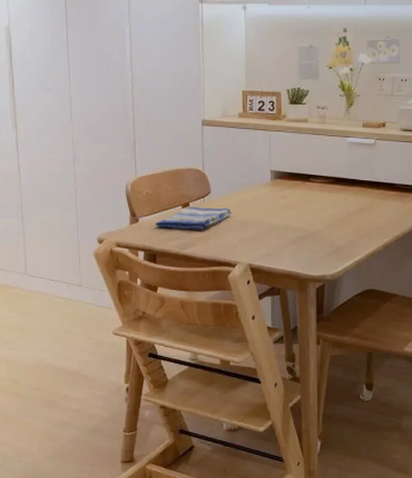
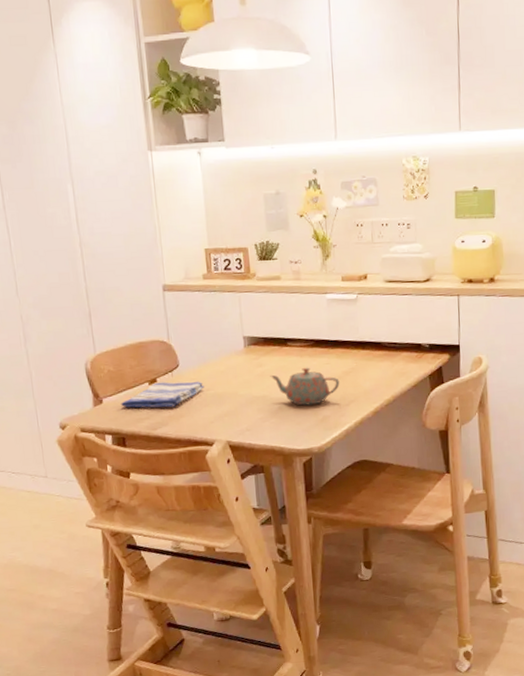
teapot: none [292,201,355,236] -> present [270,367,340,406]

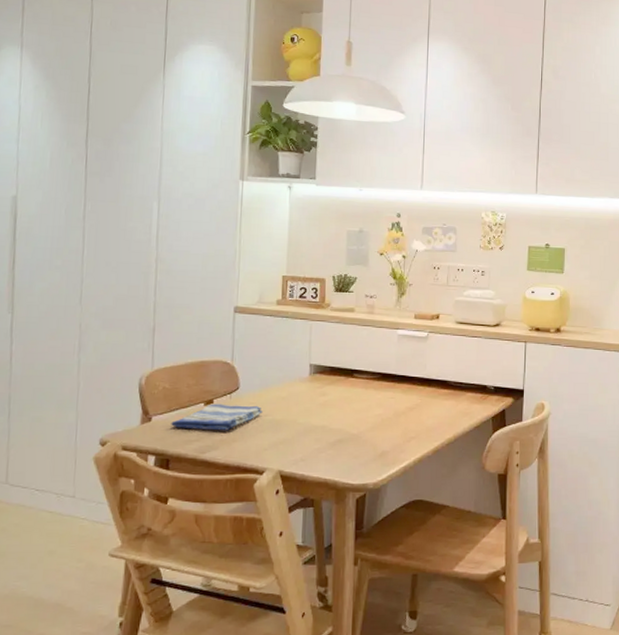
teapot: present [270,367,340,406] -> none [332,400,403,439]

